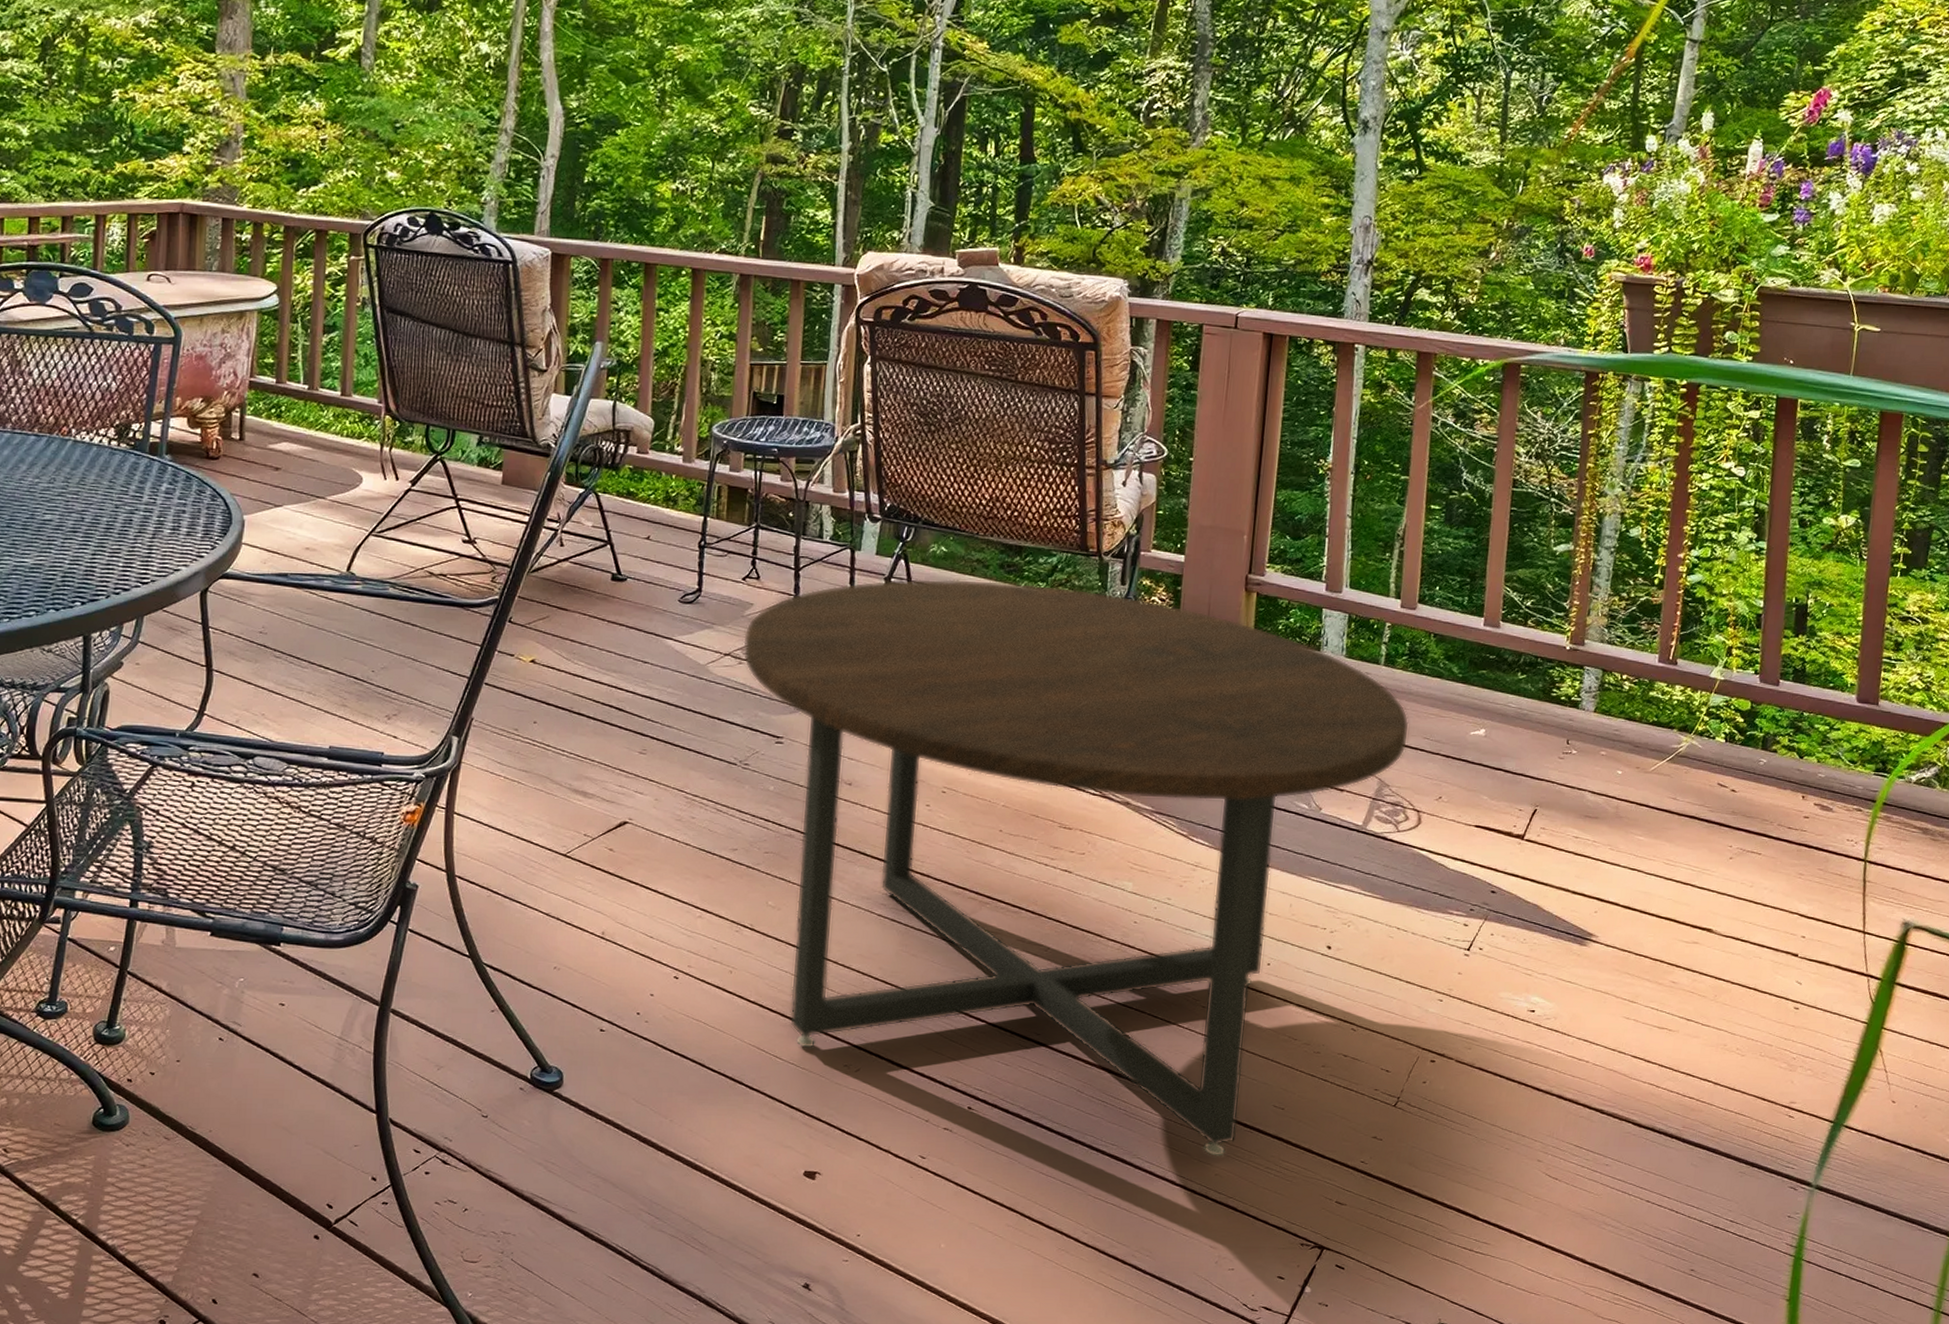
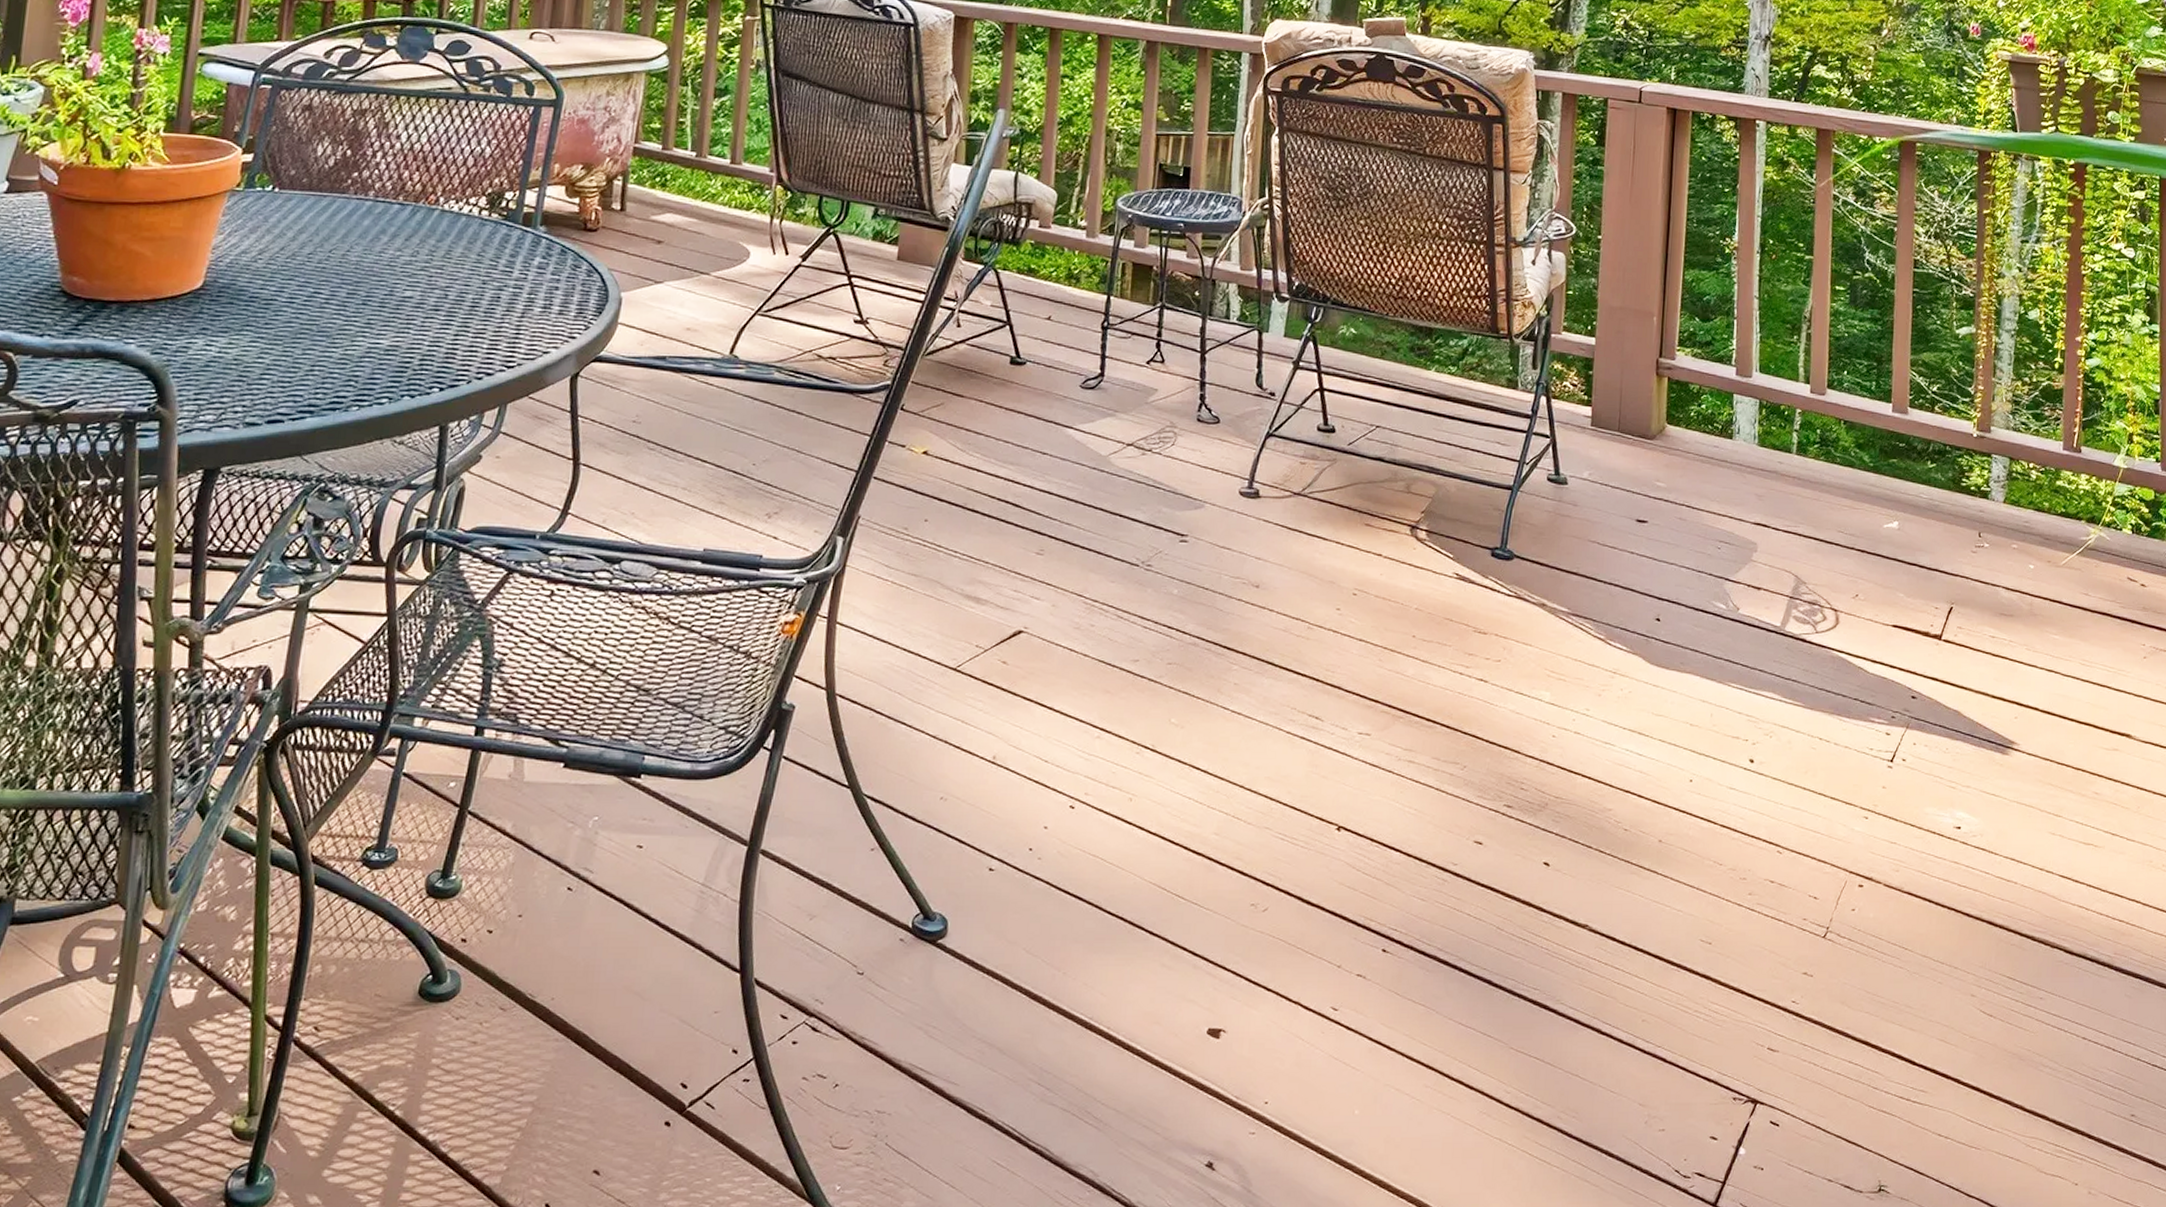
coffee table: present [742,578,1410,1158] -> none [1146,362,1824,1001]

